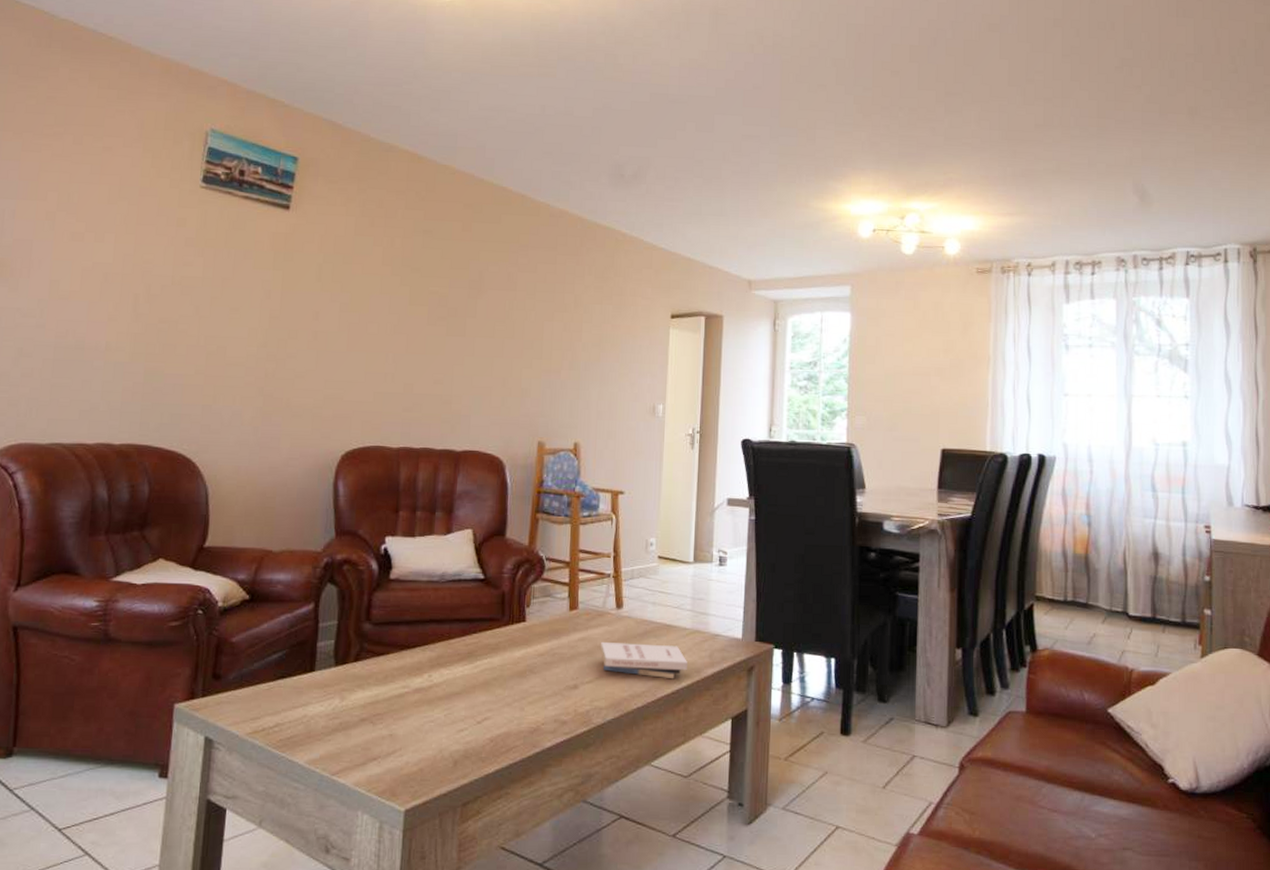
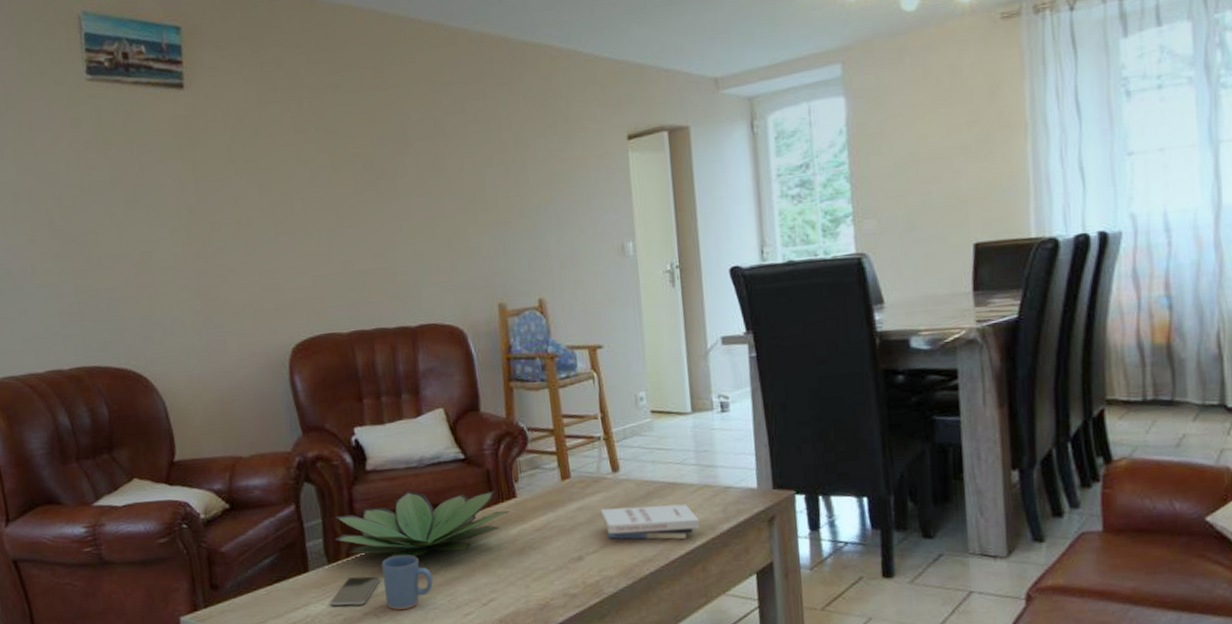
smartphone: none [329,682,384,710] -> present [330,576,381,606]
decorative plant: none [346,603,517,668] -> present [334,490,510,559]
mug: none [385,665,434,719] -> present [381,555,434,610]

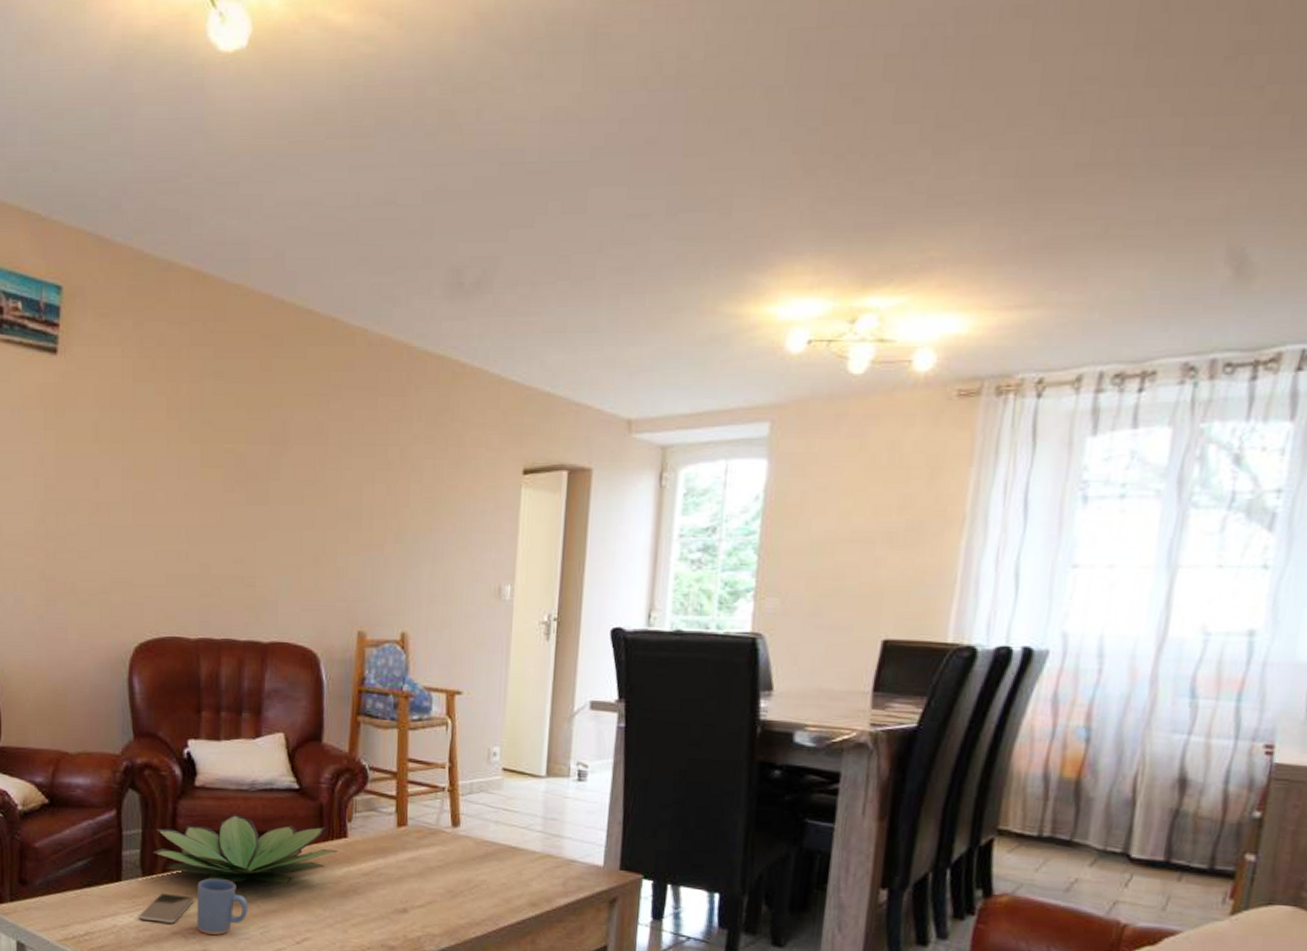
books: present [600,504,701,540] -> none [432,862,537,908]

